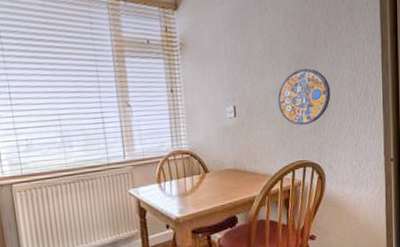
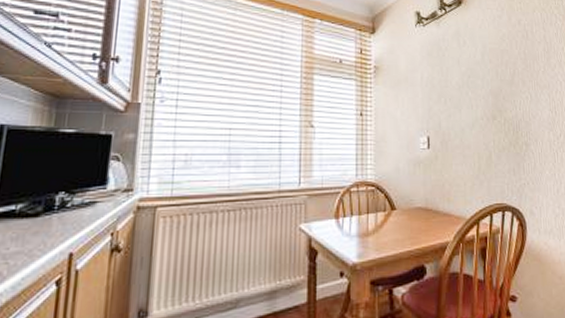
manhole cover: present [278,68,331,125] -> none [475,105,530,163]

